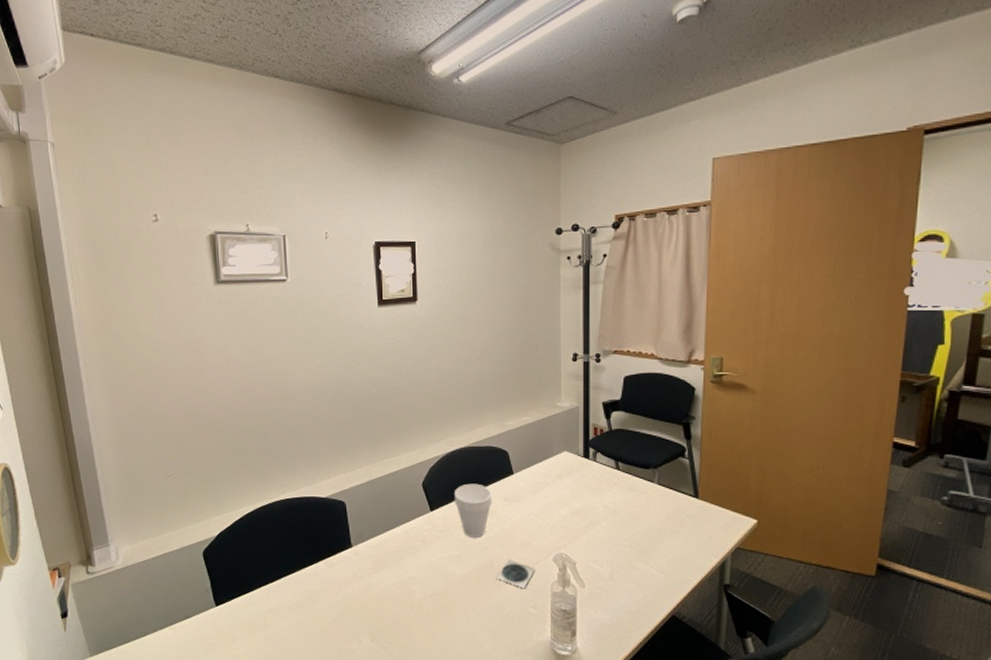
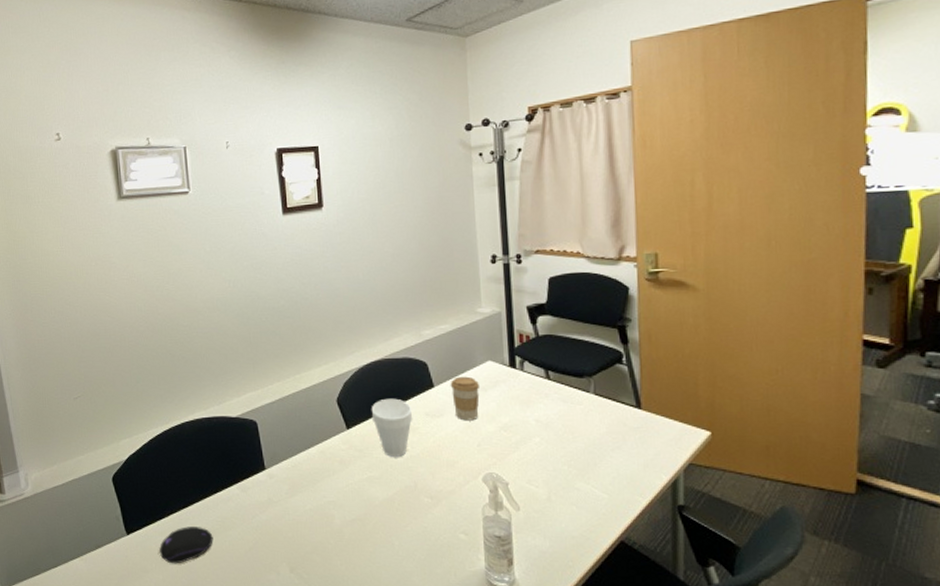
computer mouse: none [247,599,300,634] -> present [159,526,213,564]
coaster: present [496,559,535,588] -> none [421,480,463,512]
coffee cup: none [528,465,556,506] -> present [450,376,481,421]

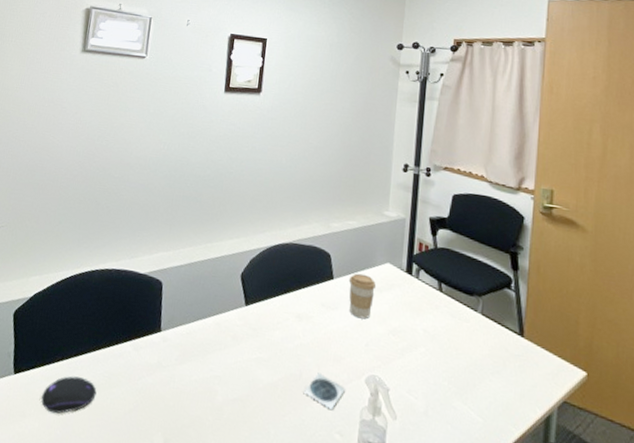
cup: present [371,398,413,457] -> none [270,282,310,343]
coaster: none [421,480,463,512] -> present [303,372,345,410]

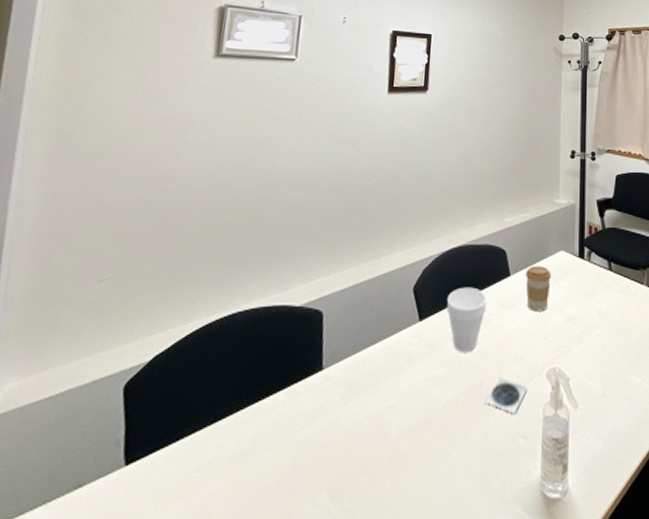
computer mouse: present [41,376,97,414] -> none [165,448,242,503]
cup: none [270,282,310,343] -> present [446,287,488,352]

